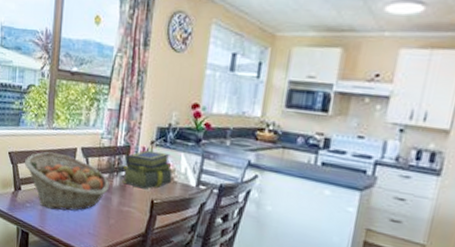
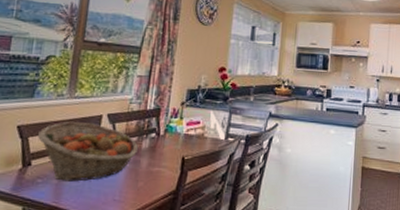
stack of books: present [122,150,173,189] -> none [152,111,203,148]

